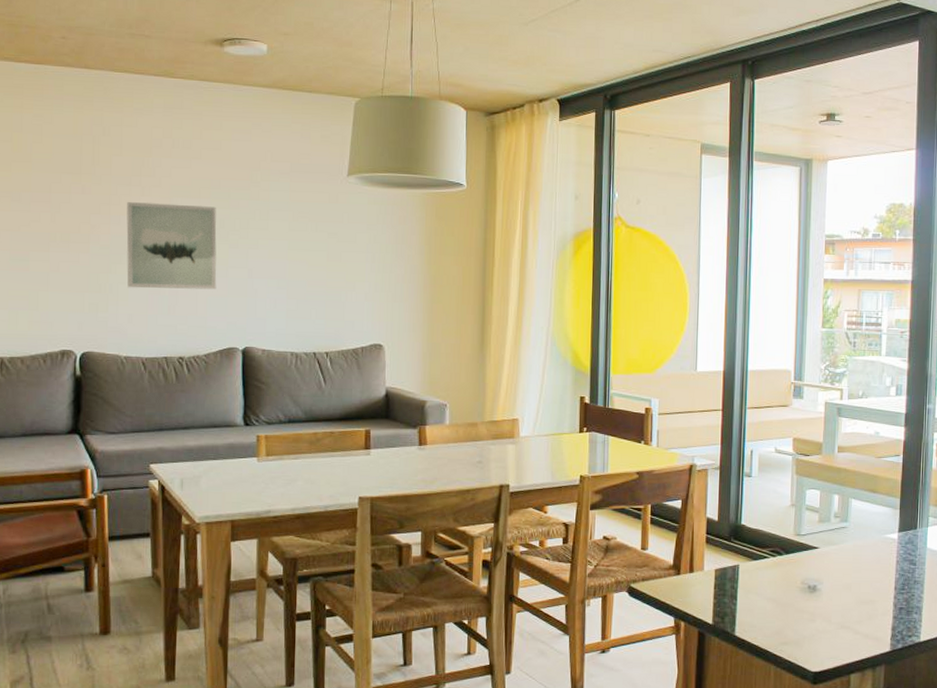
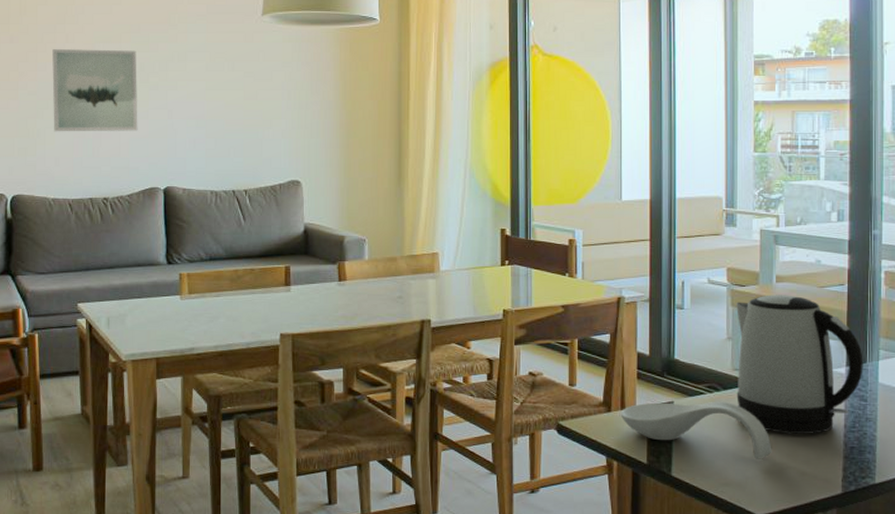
spoon rest: none [689,564,829,621] -> present [620,401,772,461]
kettle: none [797,464,914,597] -> present [736,295,863,435]

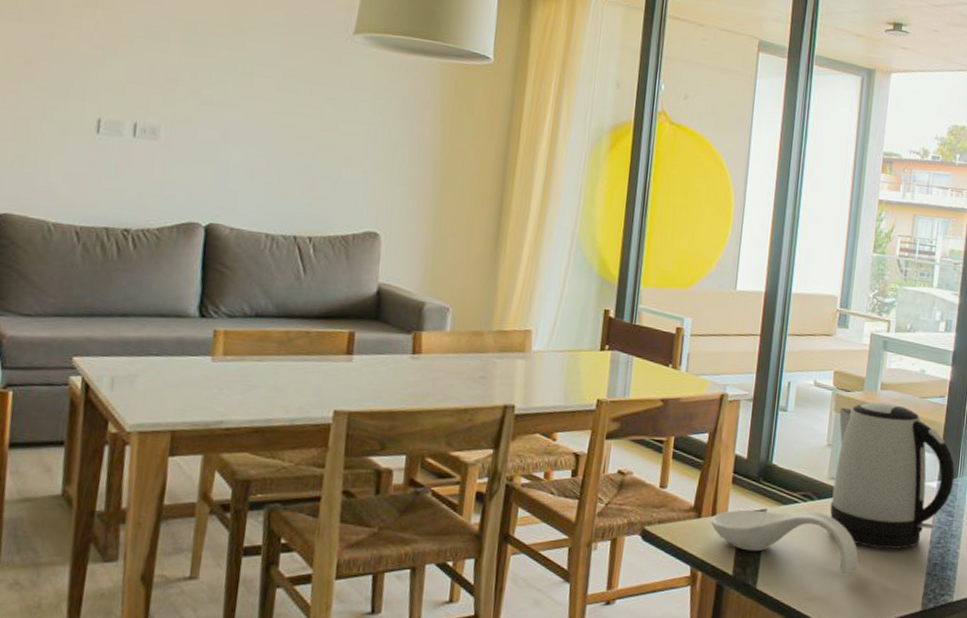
wall art: present [52,49,138,132] -> none [65,37,189,152]

